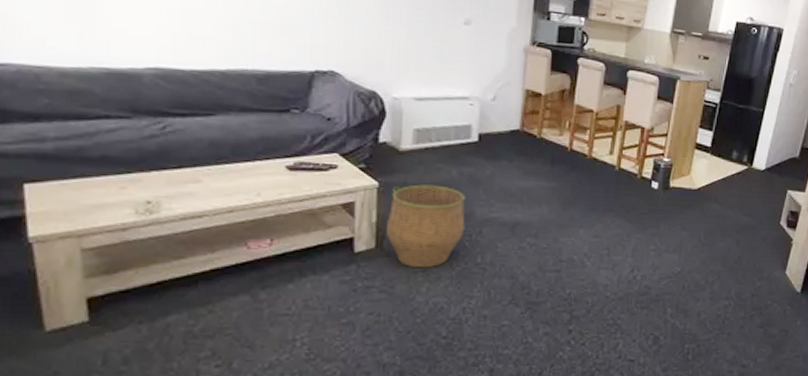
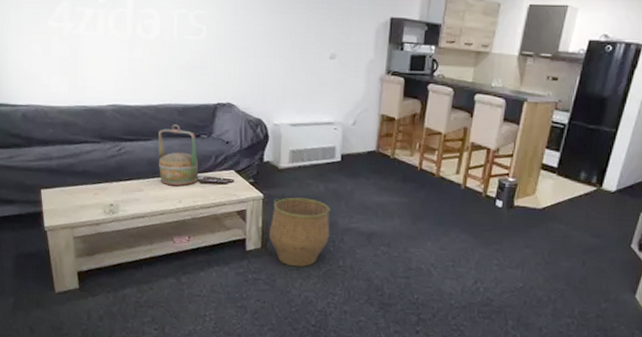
decorative basket: none [225,95,287,175] -> present [158,124,199,186]

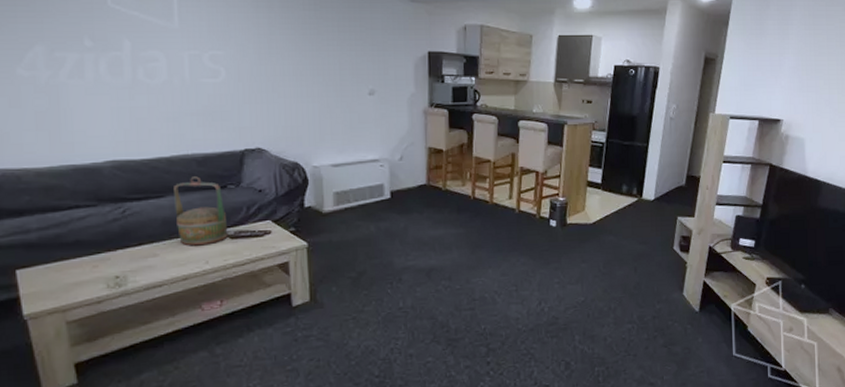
basket: present [269,197,331,267] -> none [318,240,386,316]

